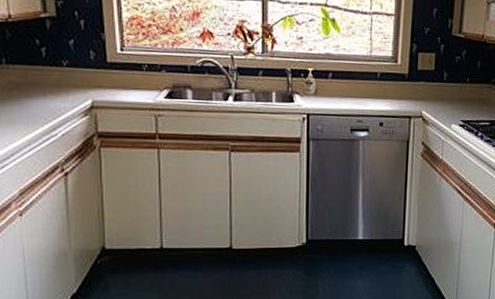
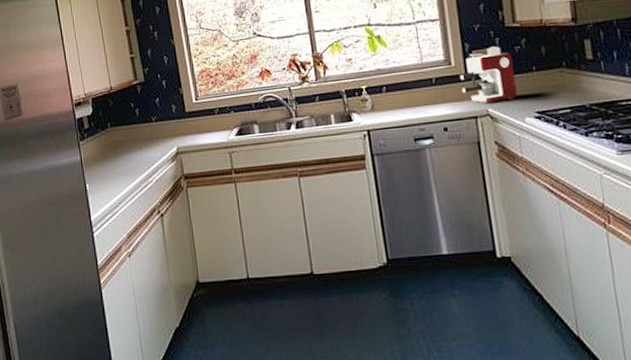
coffee maker: none [402,52,452,105] -> present [459,46,518,103]

